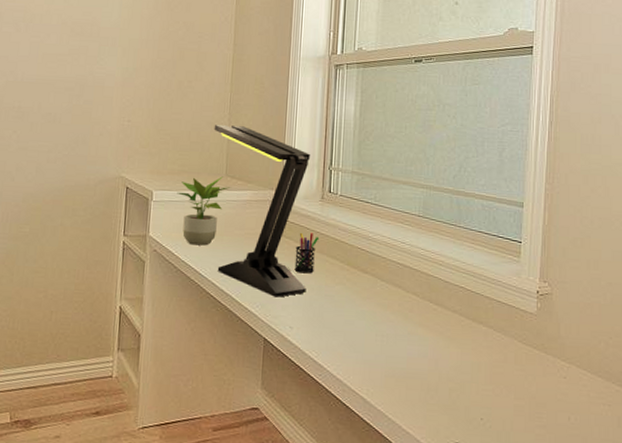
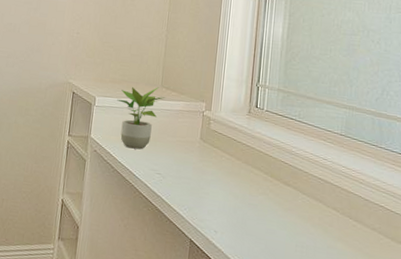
desk lamp: present [214,125,310,298] -> none [150,40,239,203]
pen holder: present [294,232,320,274] -> none [221,143,245,182]

